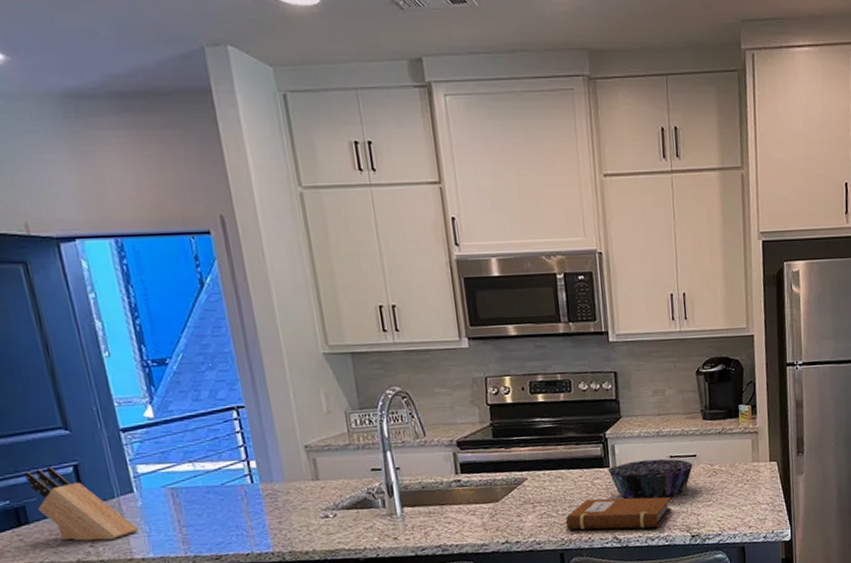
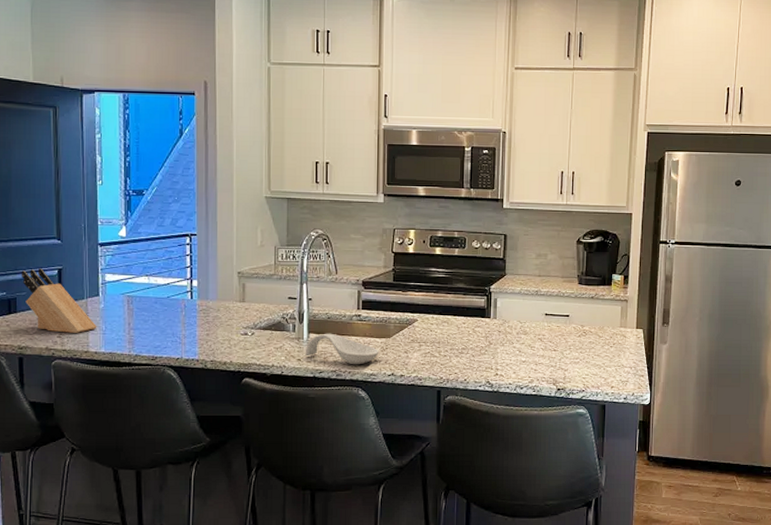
spoon rest: none [400,504,488,537] -> present [305,333,379,365]
notebook: present [564,497,672,530] -> none [444,345,542,378]
decorative bowl: present [608,458,694,500] -> none [488,315,566,352]

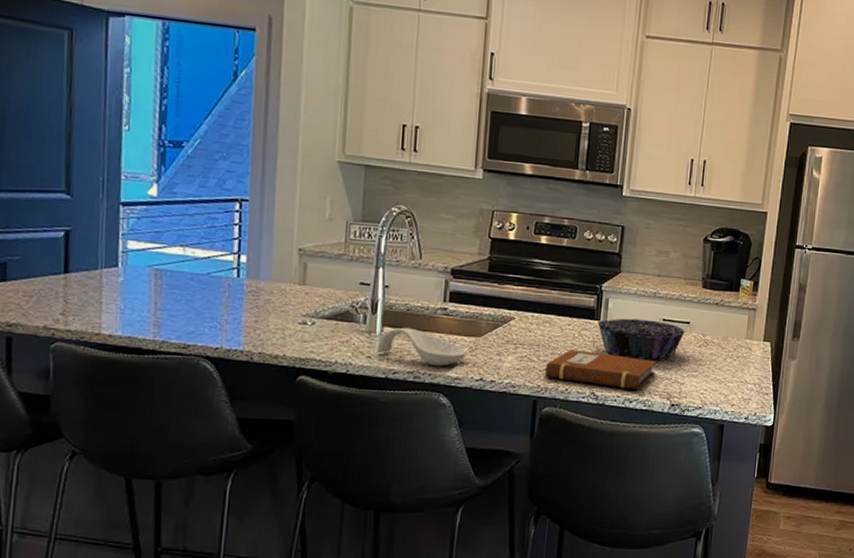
knife block: present [21,268,97,333] -> none [14,228,113,311]
notebook: none [444,345,542,378] -> present [543,349,656,391]
decorative bowl: none [488,315,566,352] -> present [597,318,686,363]

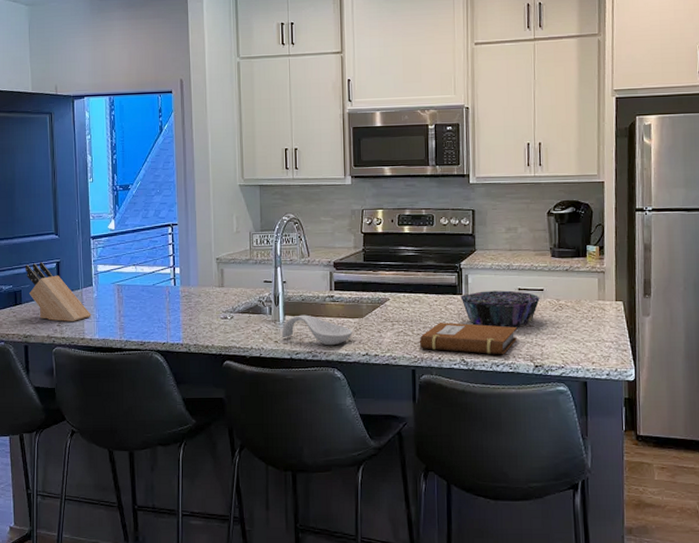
knife block: none [14,228,113,311] -> present [25,262,91,322]

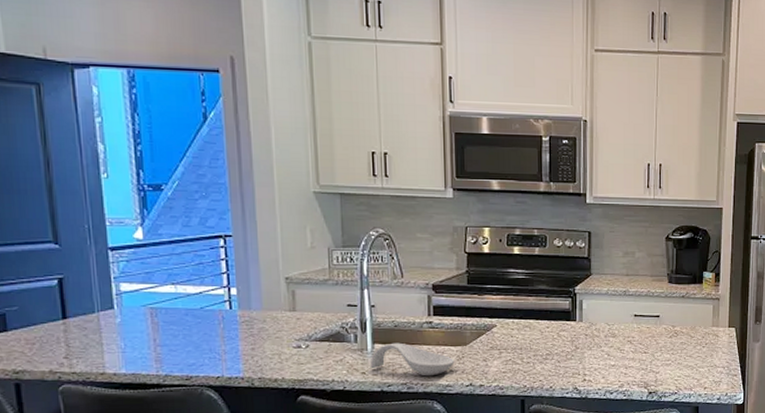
knife block: present [25,262,91,322] -> none [9,278,114,353]
notebook: present [418,322,517,355] -> none [528,350,632,382]
decorative bowl: present [460,290,541,328] -> none [574,316,657,355]

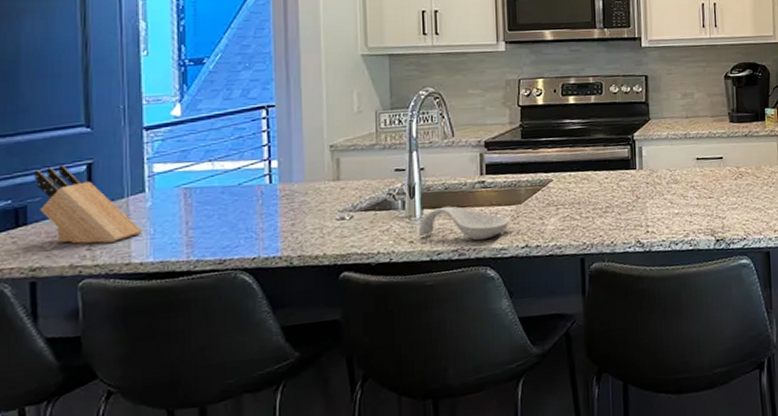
knife block: none [9,278,114,353] -> present [33,165,142,244]

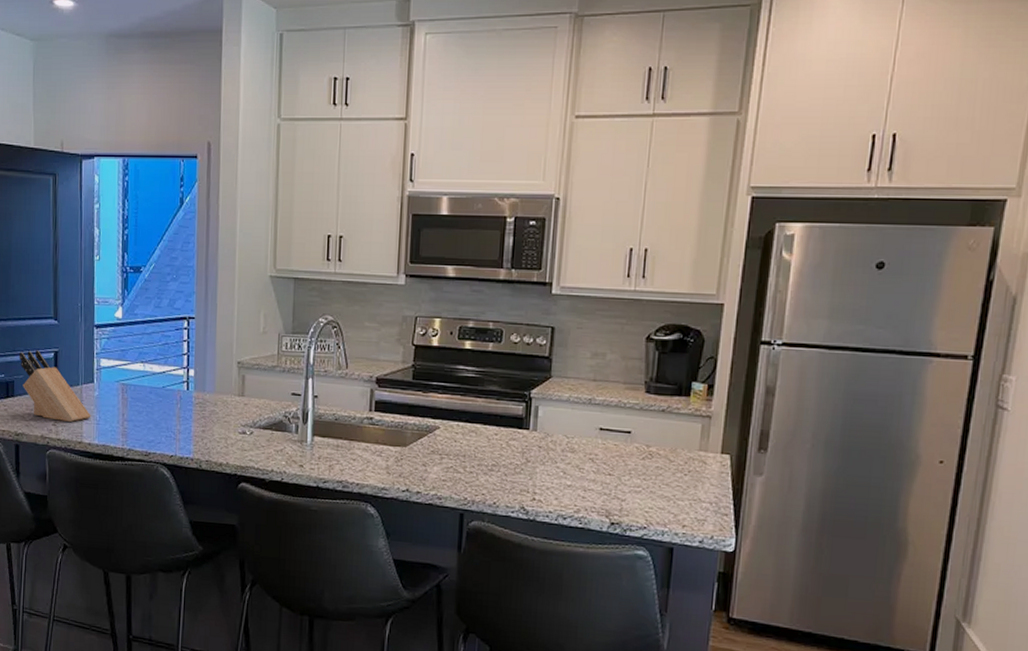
spoon rest: present [418,206,509,241] -> none [308,437,393,477]

